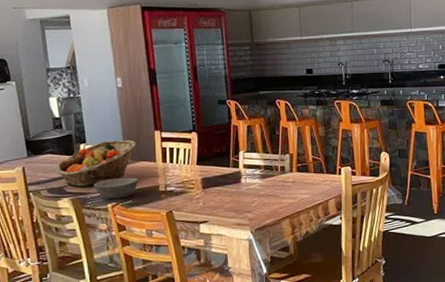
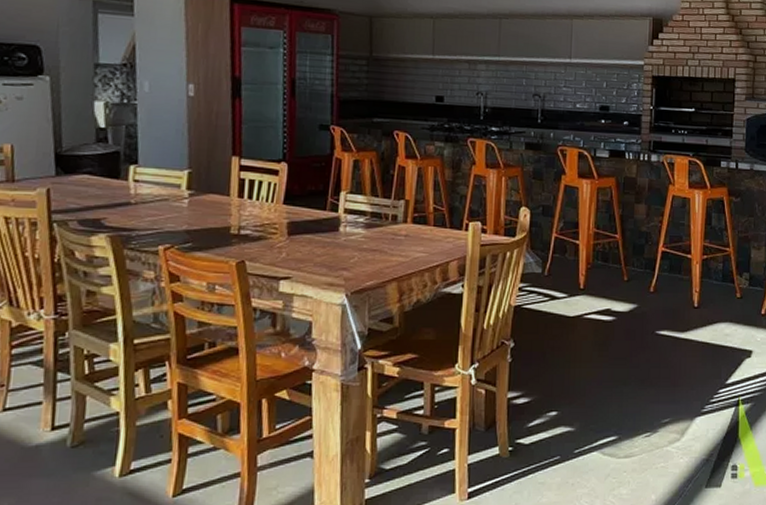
fruit basket: present [55,140,136,186] -> none [91,163,205,220]
bowl: present [94,177,139,199] -> none [142,212,205,240]

